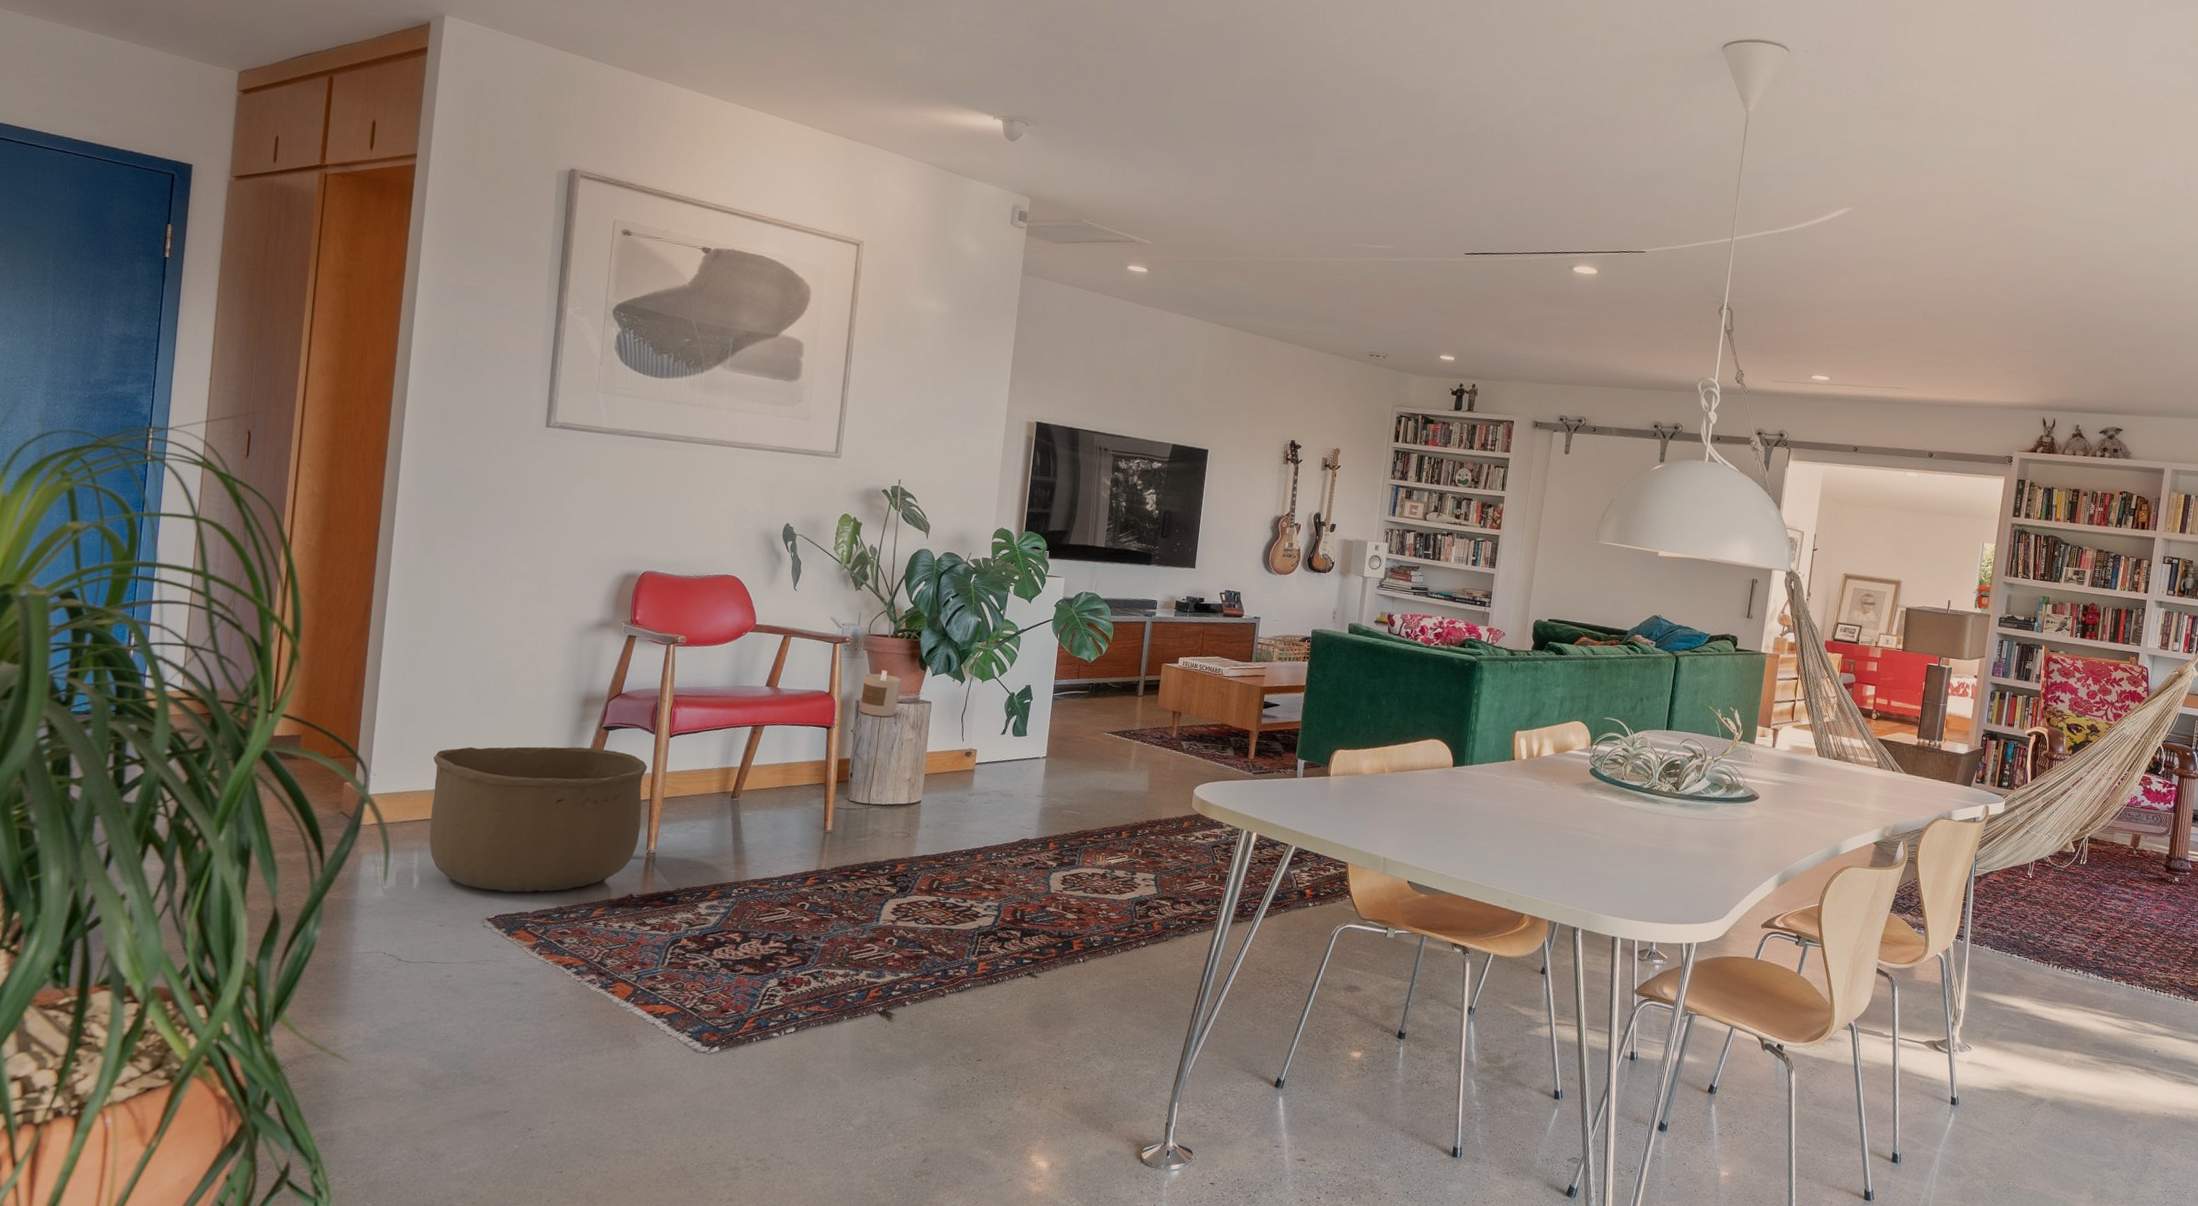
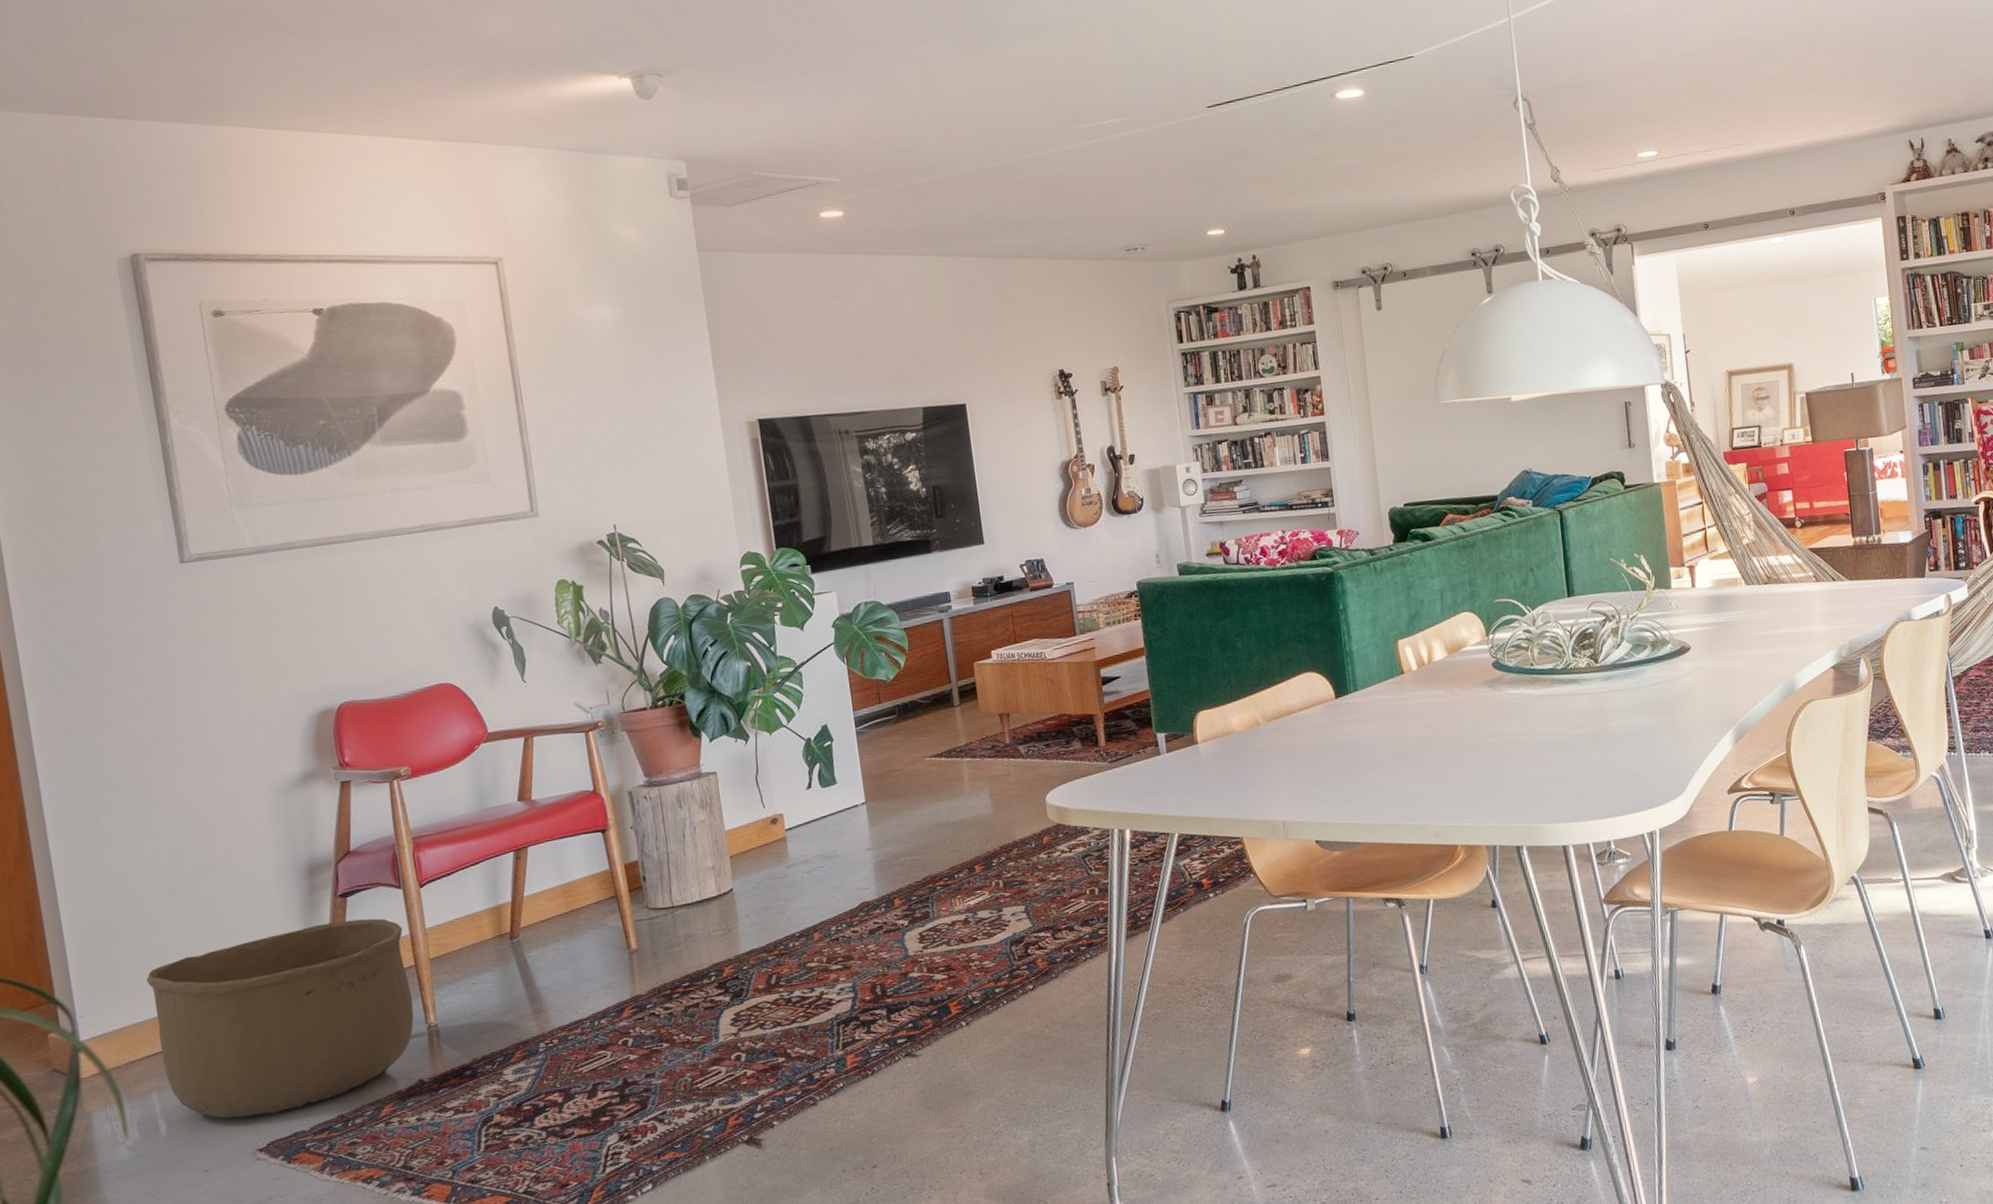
candle: present [860,670,902,717] -> none [630,748,678,805]

